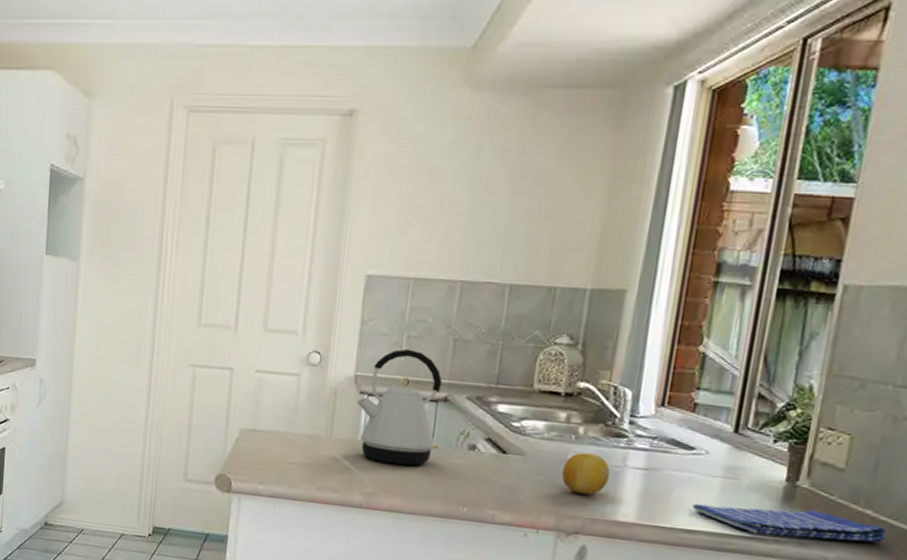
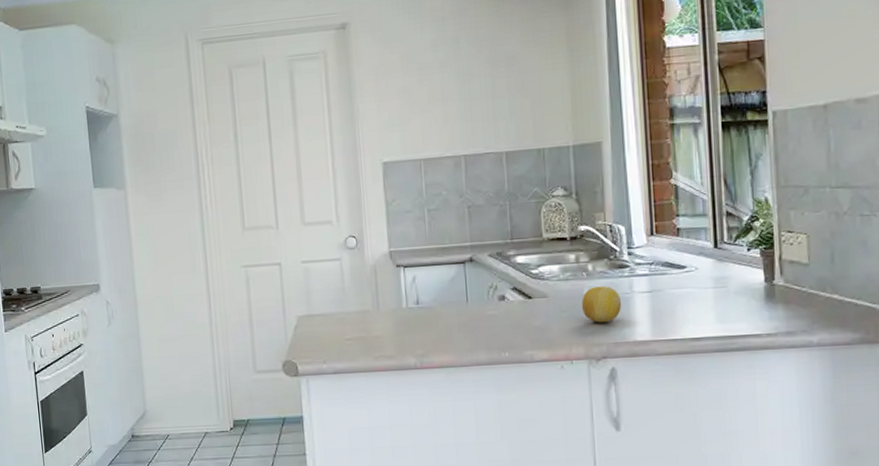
kettle: present [356,348,443,466] -> none [394,221,474,326]
dish towel: present [693,503,887,544] -> none [695,302,854,332]

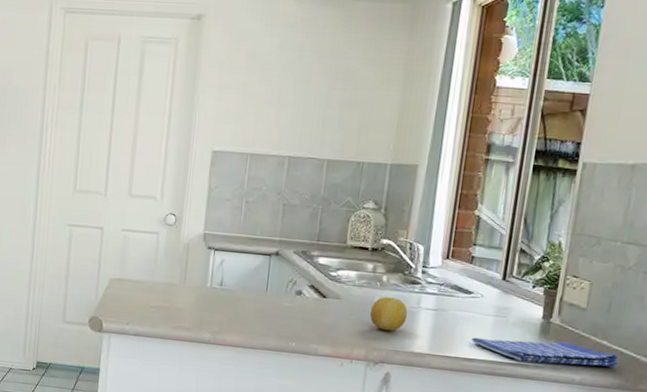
dish towel: none [695,302,854,332] -> present [472,337,619,367]

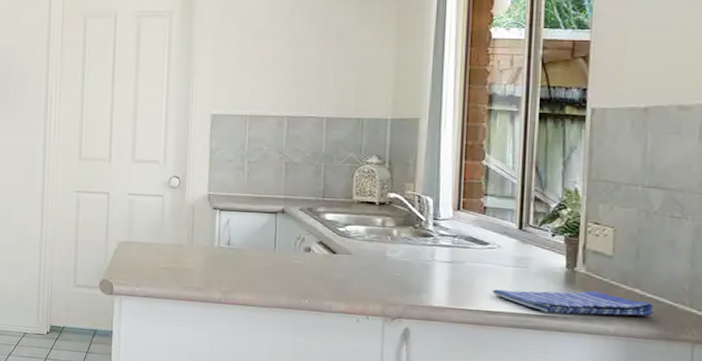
fruit: present [369,296,408,331] -> none [382,250,422,285]

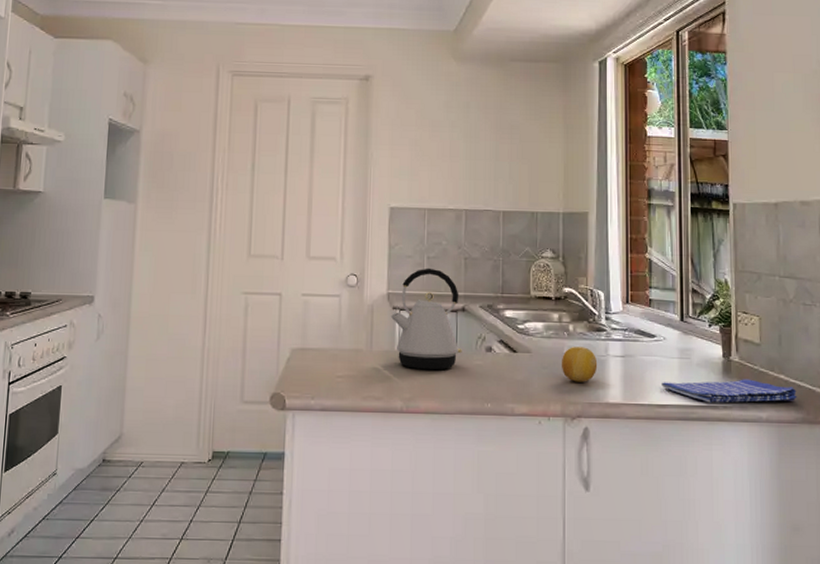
kettle: none [210,171,281,267] -> present [390,268,462,371]
fruit: none [382,250,422,285] -> present [561,347,598,382]

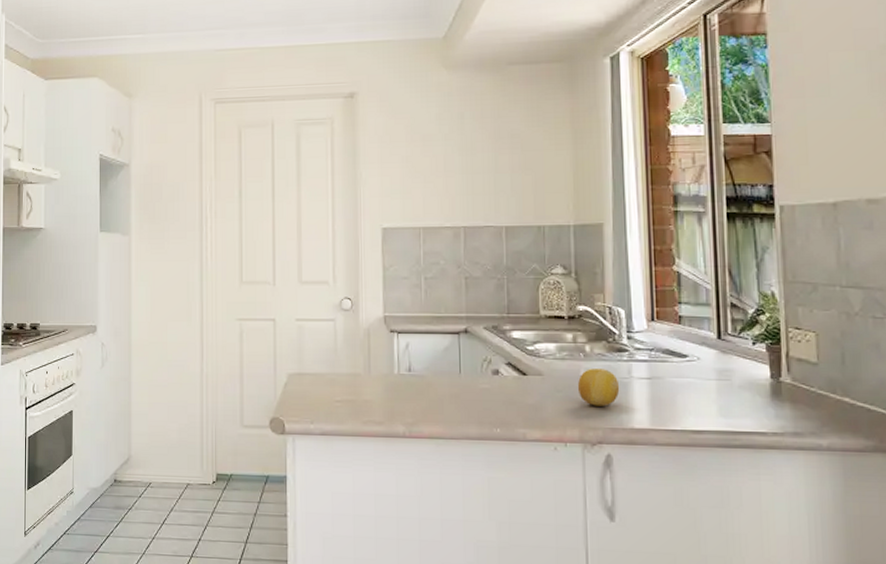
kettle: present [390,268,462,371] -> none [388,289,467,395]
dish towel: present [662,379,797,403] -> none [696,402,866,429]

